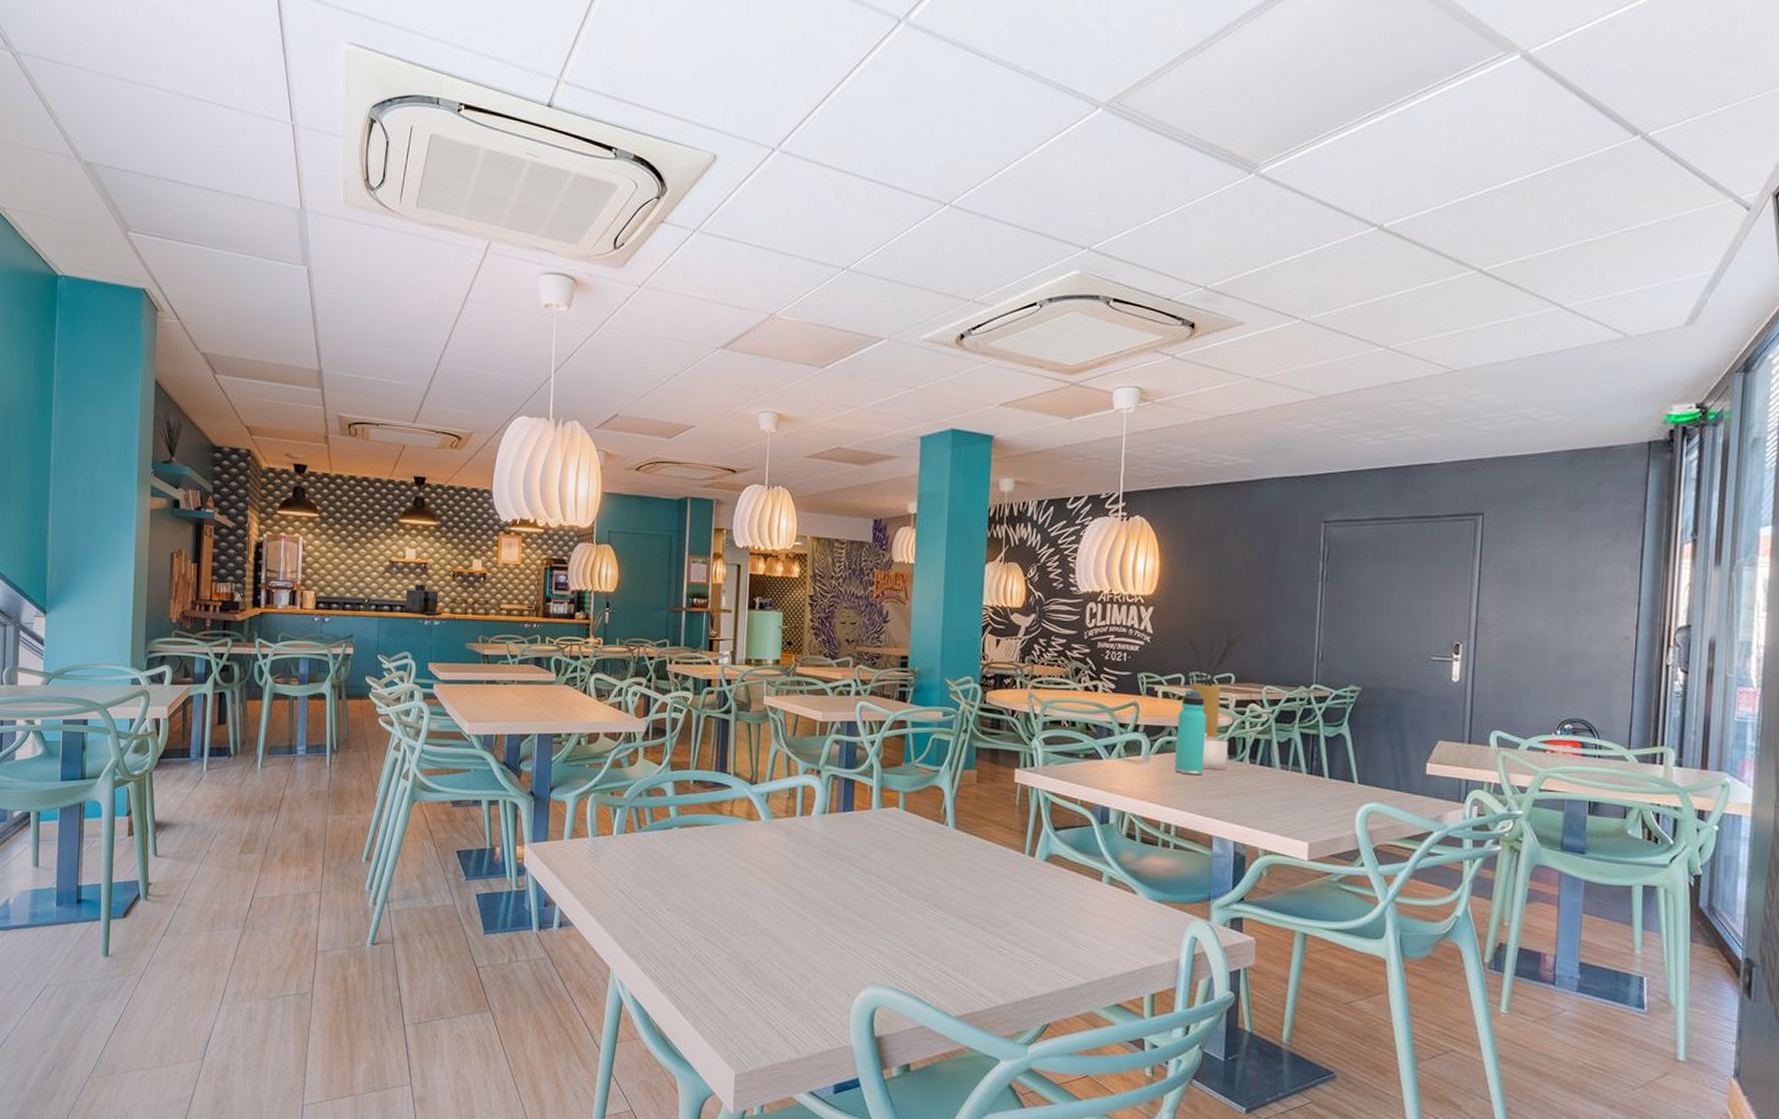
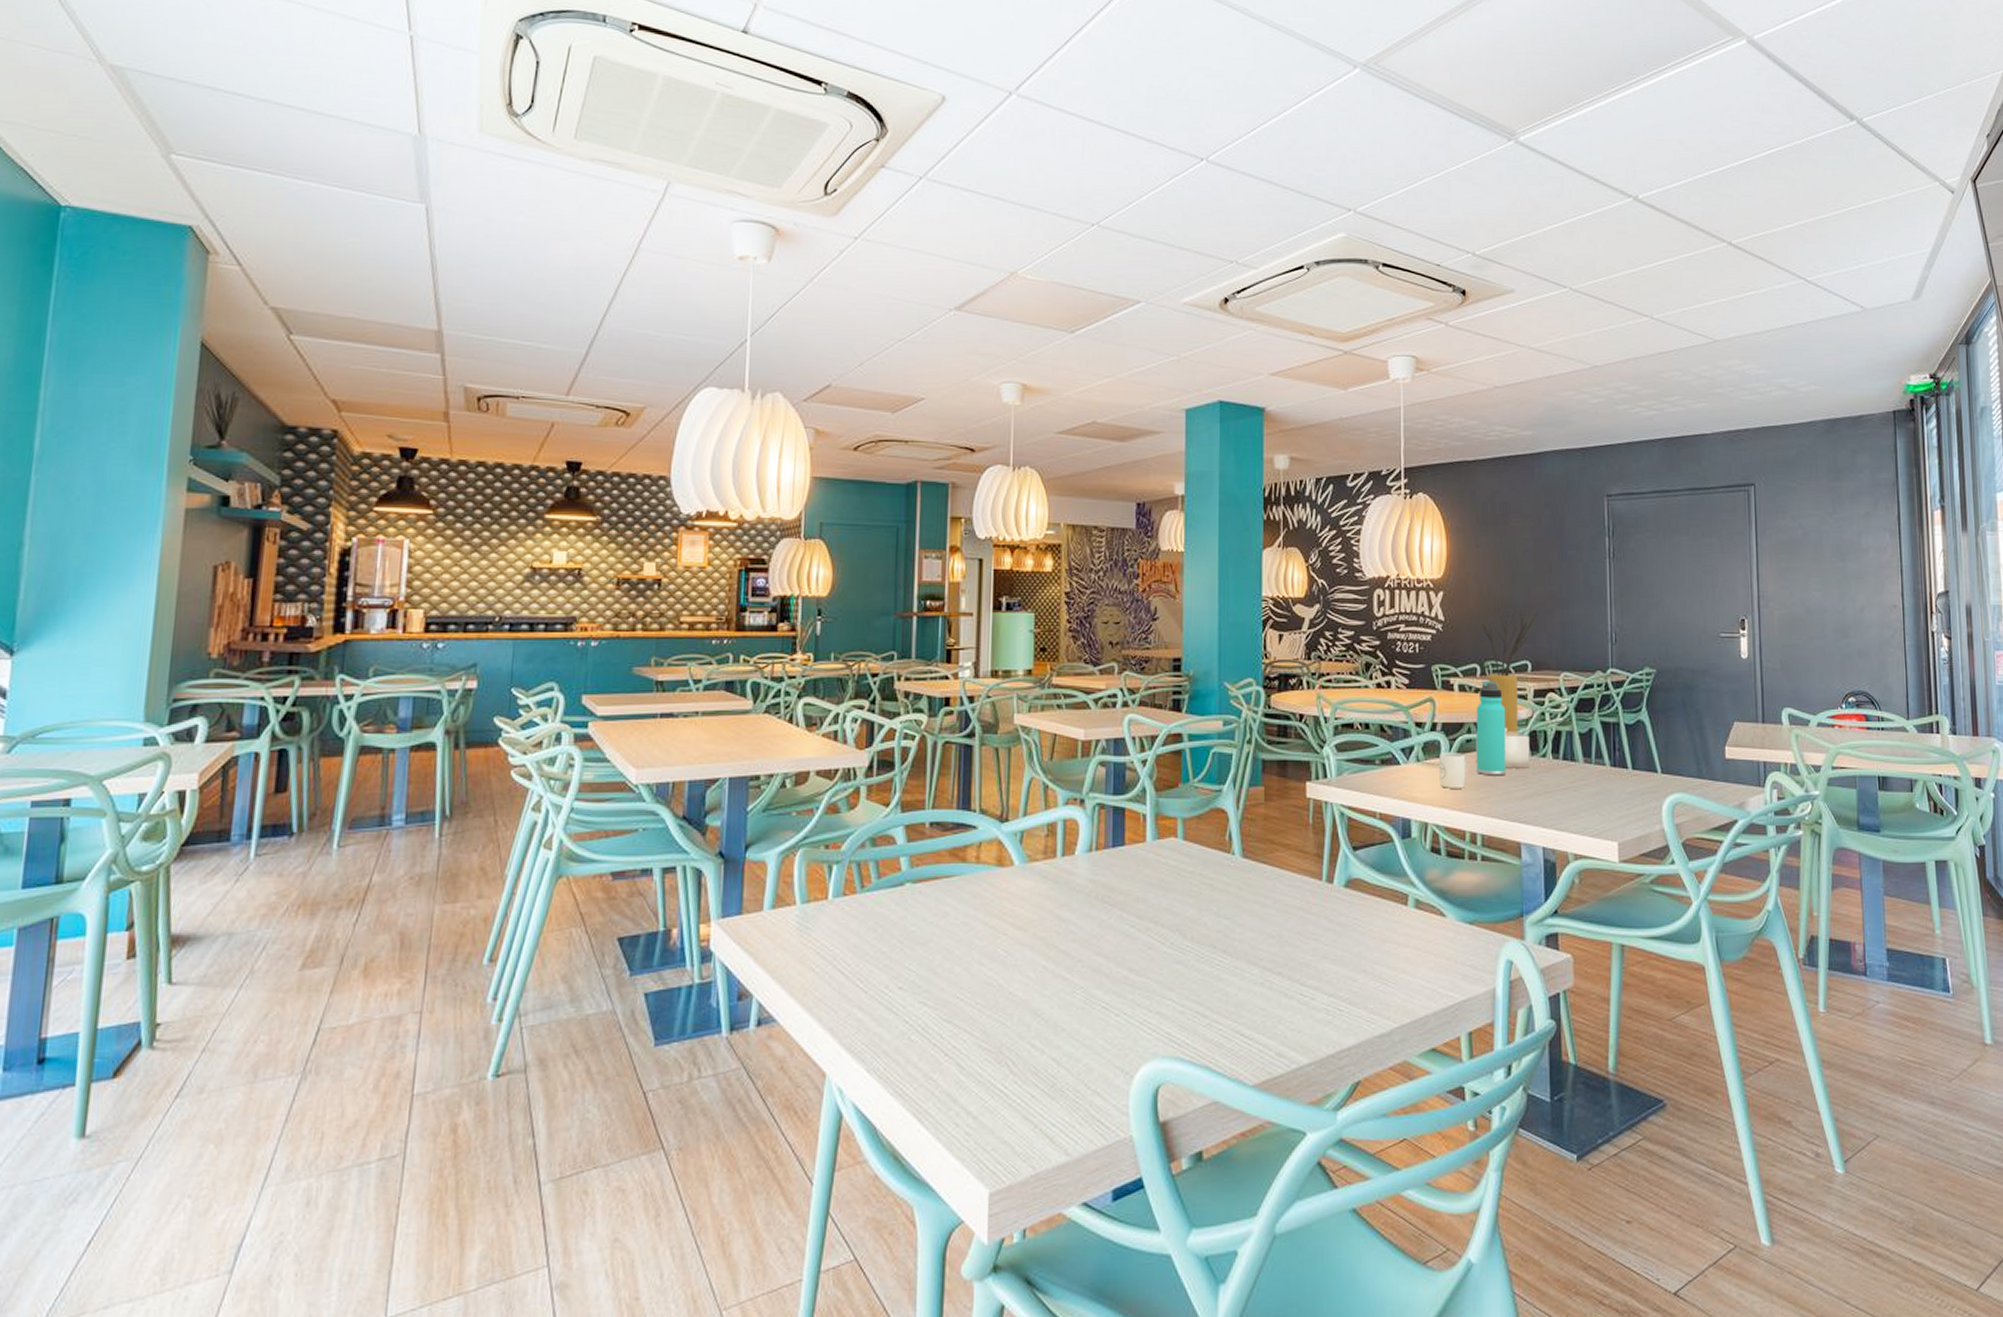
coffee machine: present [405,584,443,616] -> none [550,595,603,636]
mug: none [1138,750,1165,784] -> present [1438,751,1466,788]

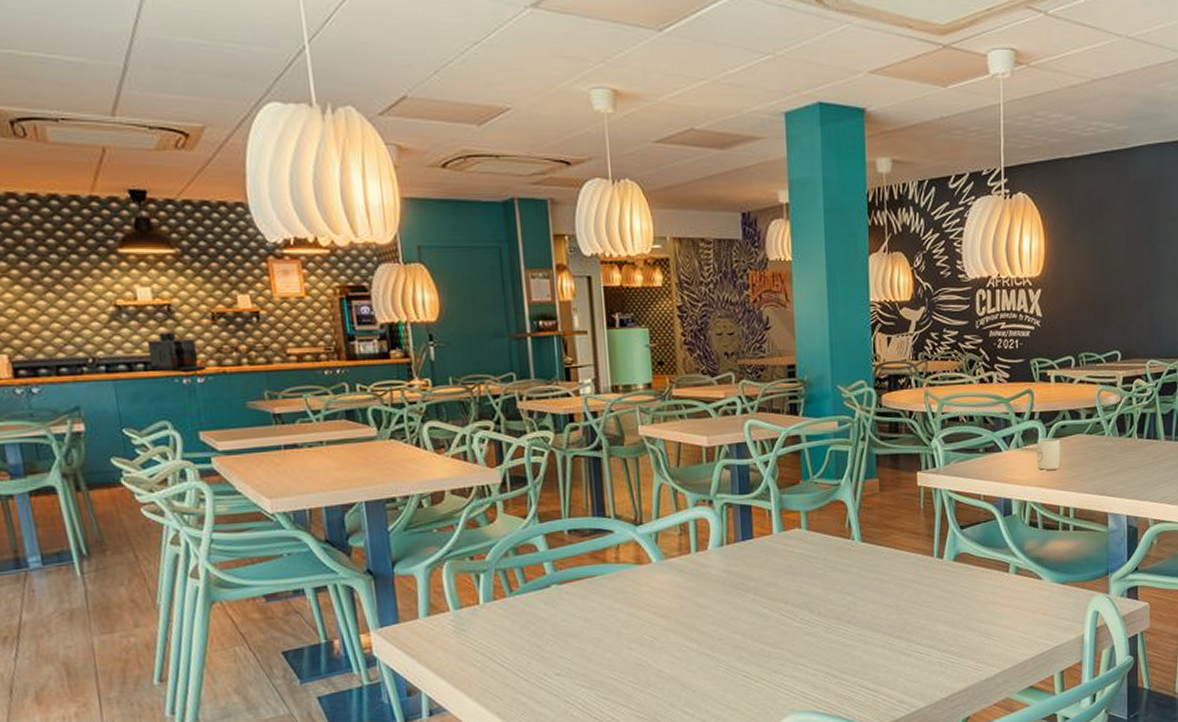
coffee machine: none [550,595,603,636] -> present [147,332,207,373]
thermos bottle: present [1476,680,1506,776] -> none [1070,370,1097,457]
sugar bowl: present [1476,727,1530,768] -> none [1070,412,1118,449]
vase: present [1482,601,1539,733] -> none [1077,295,1129,418]

